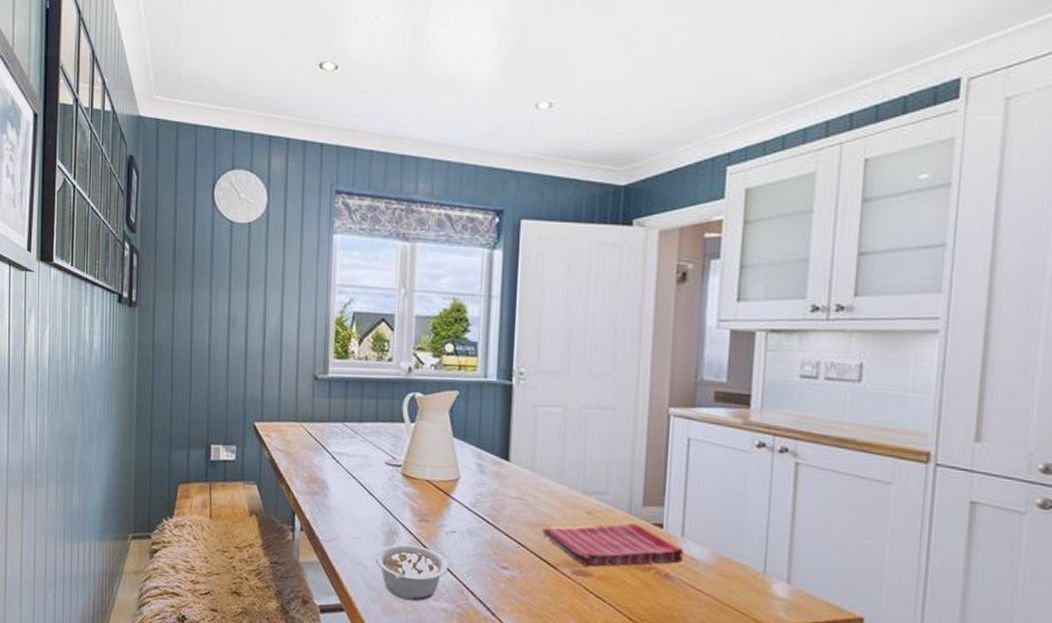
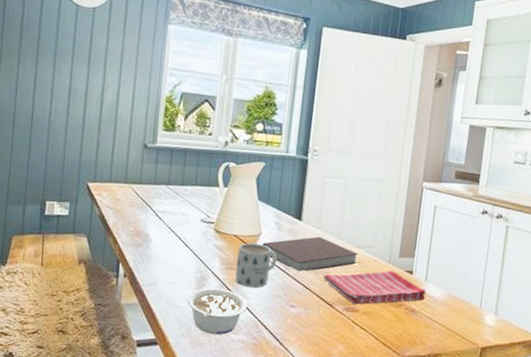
mug: none [431,489,481,545] -> present [235,243,277,289]
notebook: none [462,480,587,525] -> present [262,236,358,272]

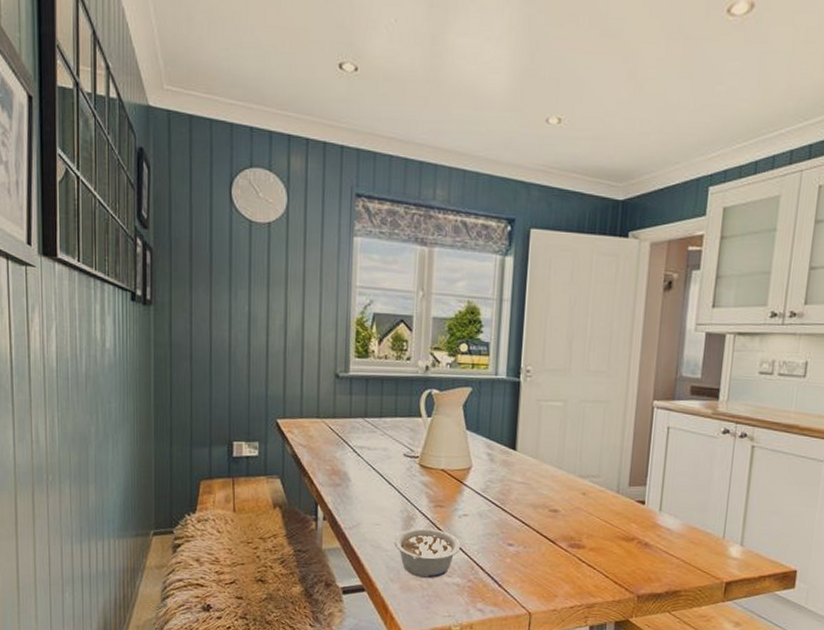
mug: present [235,243,277,289] -> none [445,477,491,527]
notebook: present [262,236,358,272] -> none [473,467,582,506]
dish towel: present [323,270,426,305] -> none [544,501,661,540]

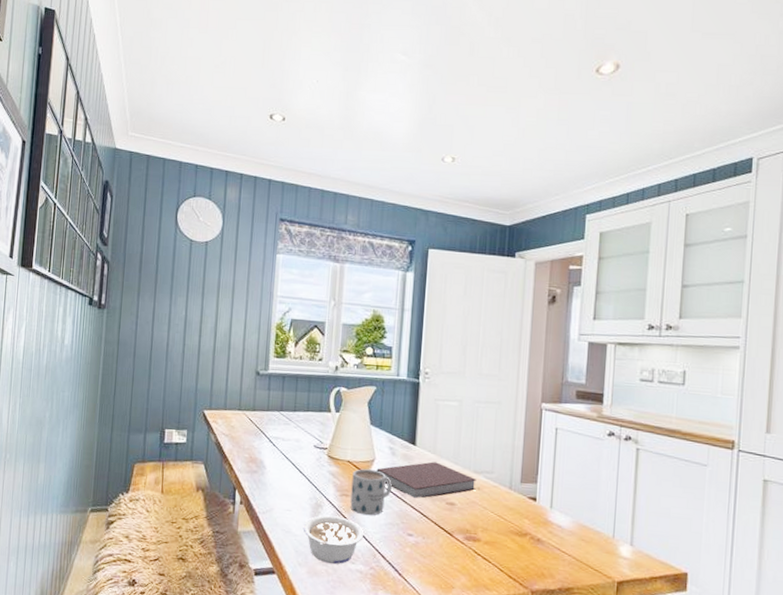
mug: none [445,477,491,527] -> present [350,469,392,516]
notebook: none [473,467,582,506] -> present [376,461,477,498]

